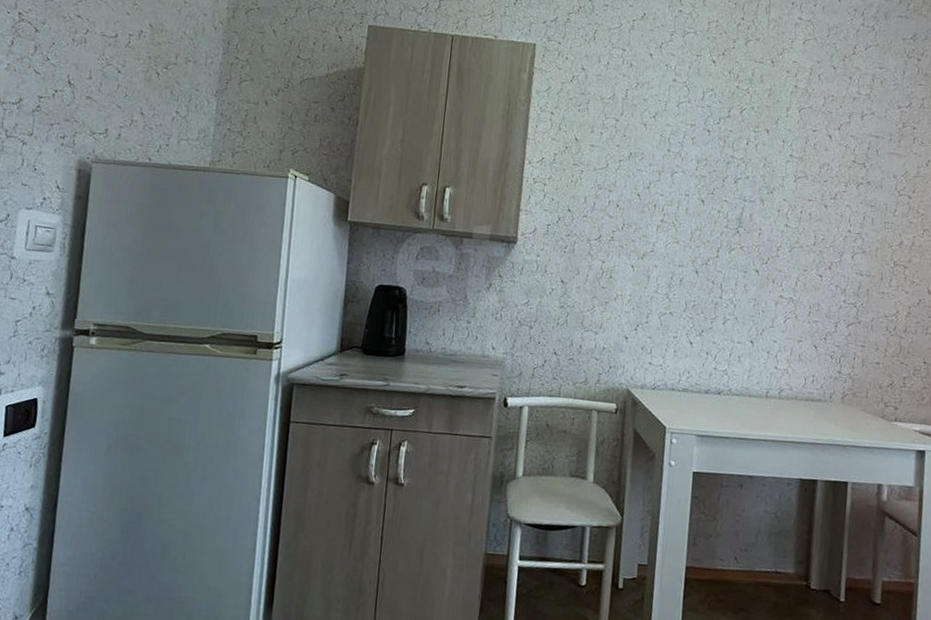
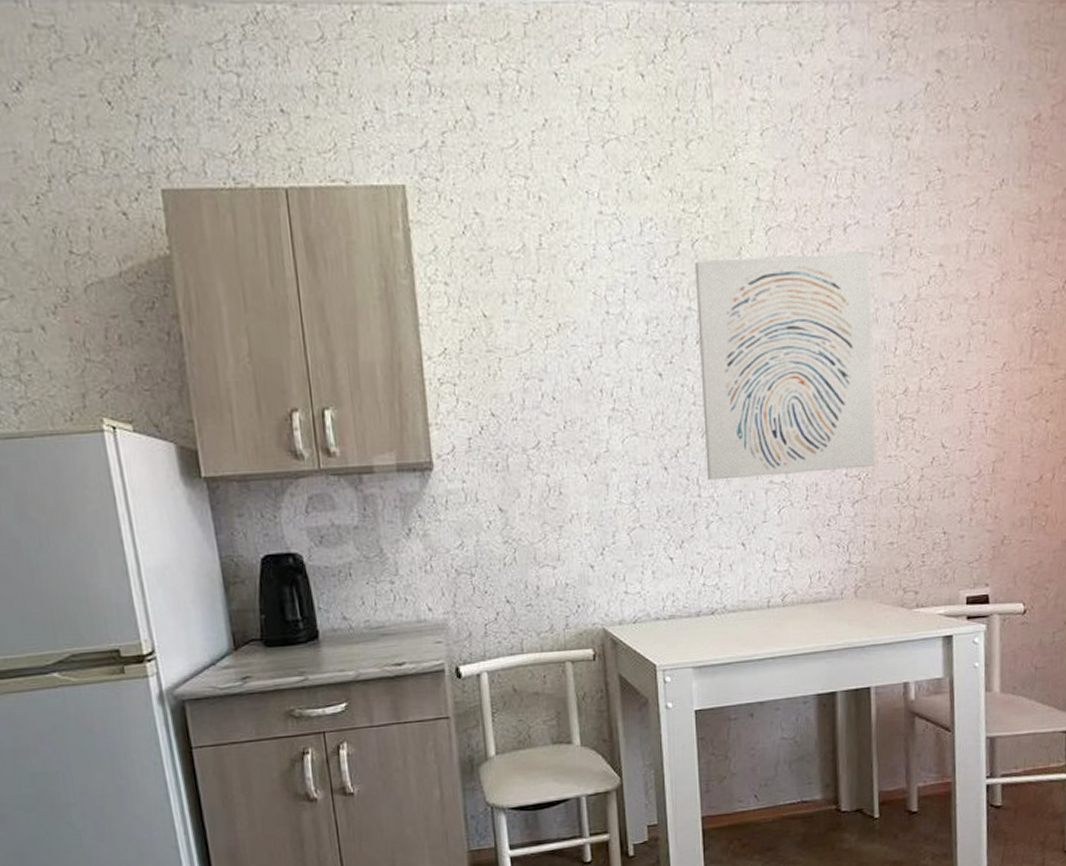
wall art: none [729,123,881,298] -> present [695,252,876,481]

